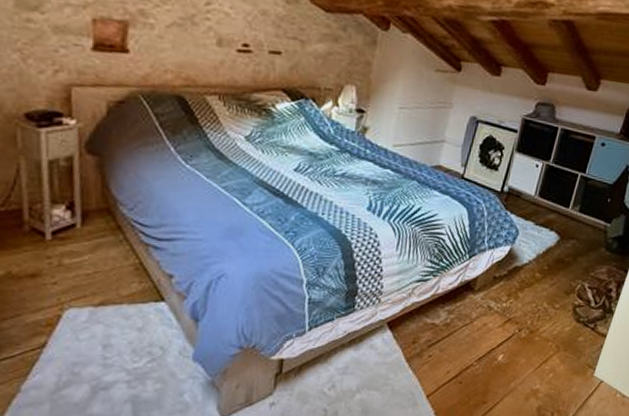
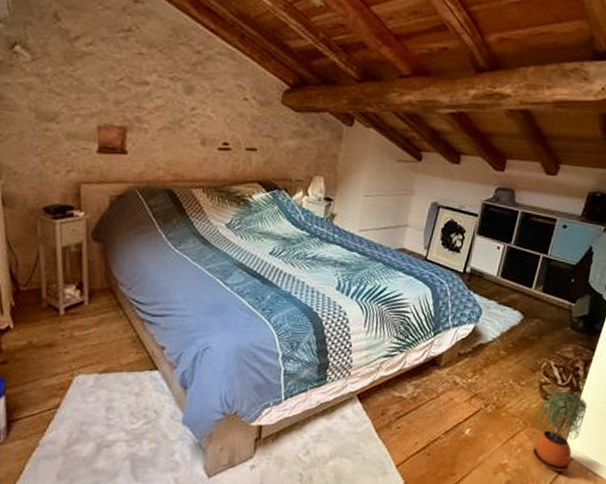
potted plant: none [564,313,619,395] -> present [532,391,587,472]

